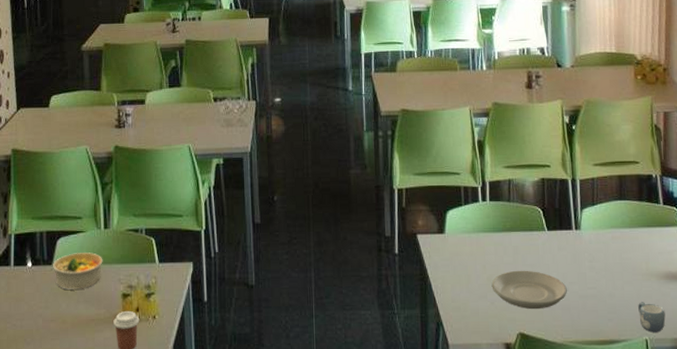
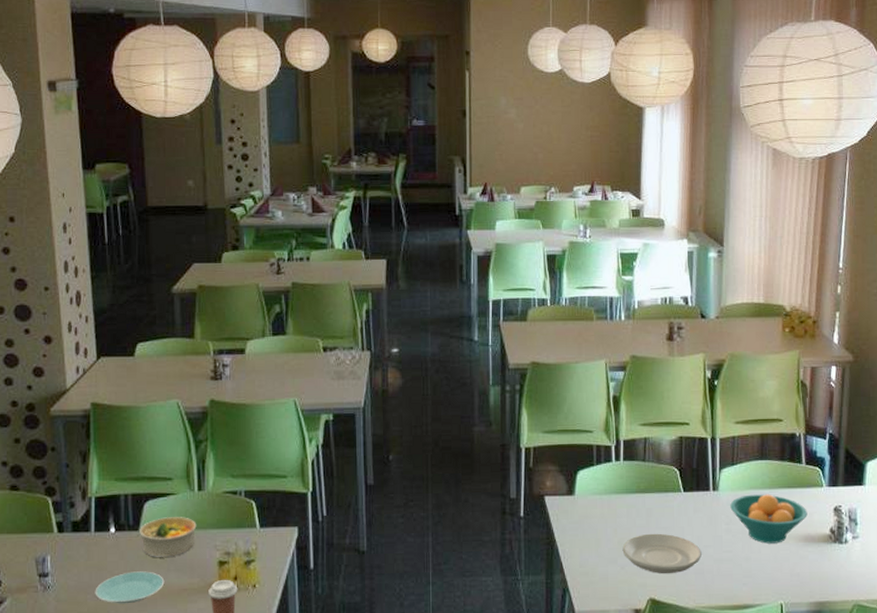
plate: none [14,302,75,333] -> present [95,571,165,604]
fruit bowl: none [592,233,668,281] -> present [730,494,808,544]
mug: present [638,302,666,333] -> none [774,565,802,597]

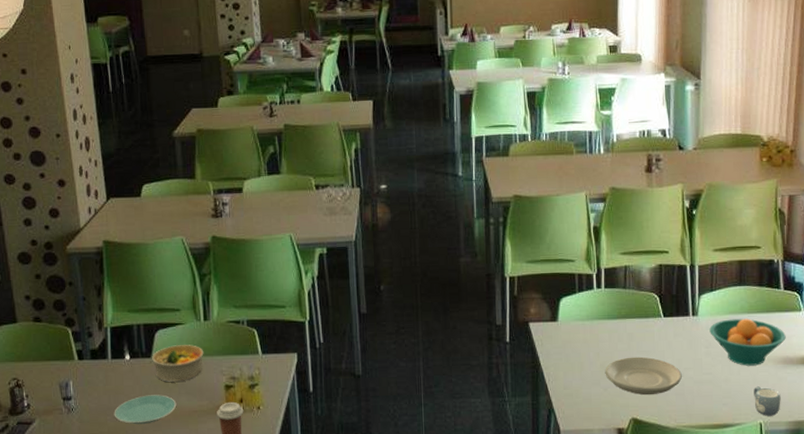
mug: none [774,565,802,597] -> present [754,386,781,416]

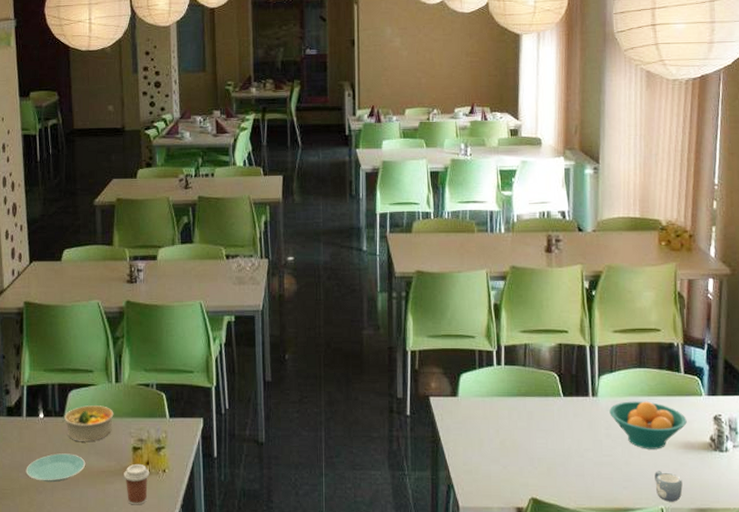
plate: present [605,356,682,396] -> none [504,435,582,475]

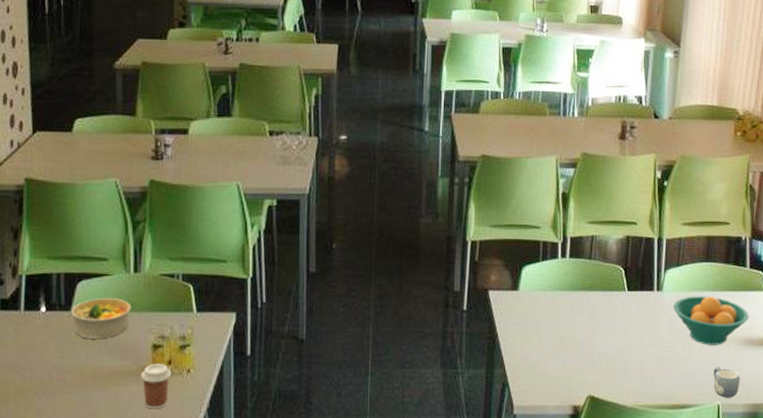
plate: present [26,453,86,483] -> none [22,352,96,385]

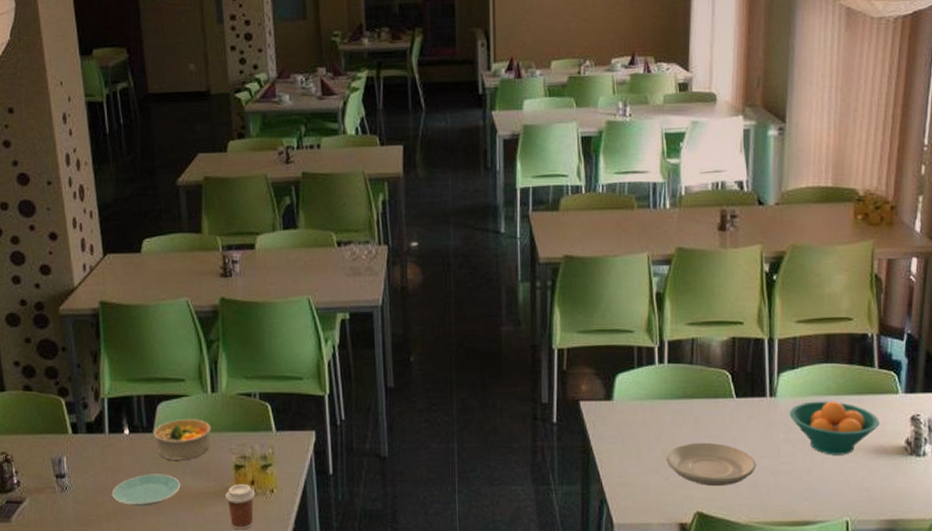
plate: none [22,352,96,385] -> present [111,474,181,507]
plate: none [564,331,642,372] -> present [666,442,756,487]
mug: present [713,367,740,398] -> none [840,479,872,513]

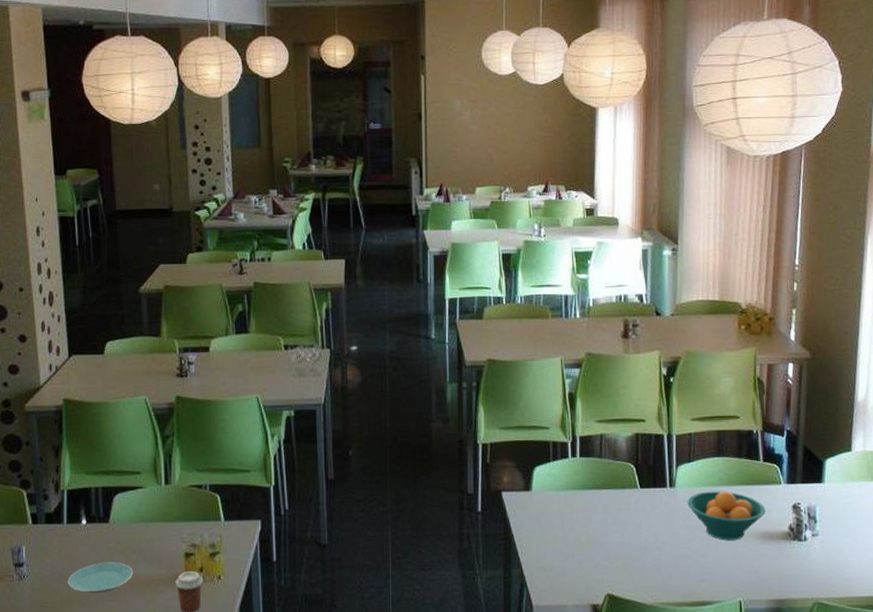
bowl: present [154,419,211,460] -> none [110,509,164,549]
plate: present [666,442,756,487] -> none [579,529,659,570]

